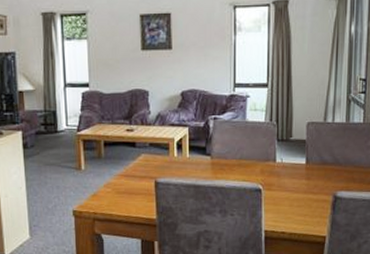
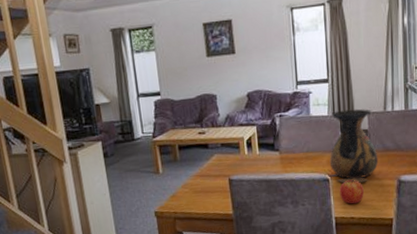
vase: none [260,117,315,196] -> present [328,109,379,183]
apple: none [271,191,297,218] -> present [339,179,364,205]

